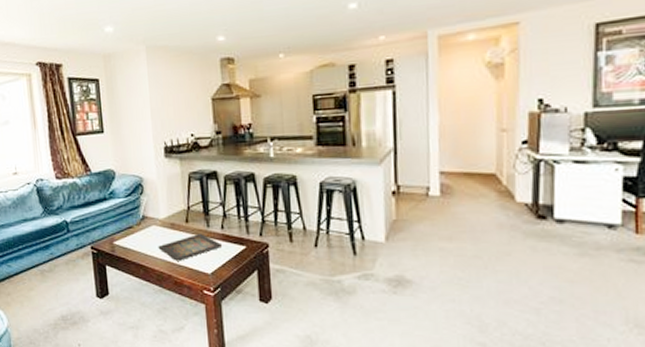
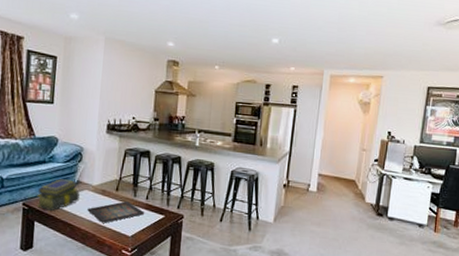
stack of books: none [103,215,148,252] -> present [37,179,80,211]

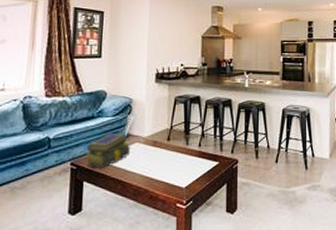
icon panel: present [87,201,145,223] -> none [138,151,199,176]

